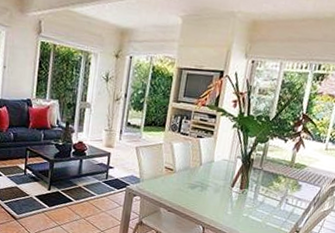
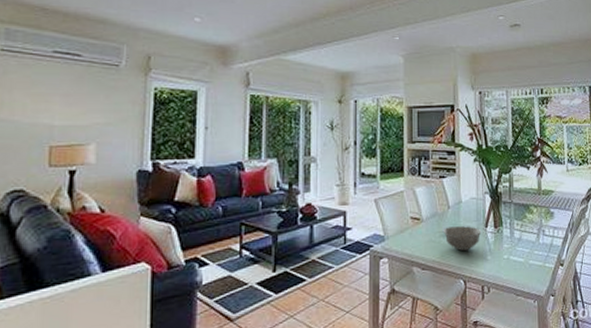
bowl: none [192,181,227,204] -> present [444,226,482,252]

